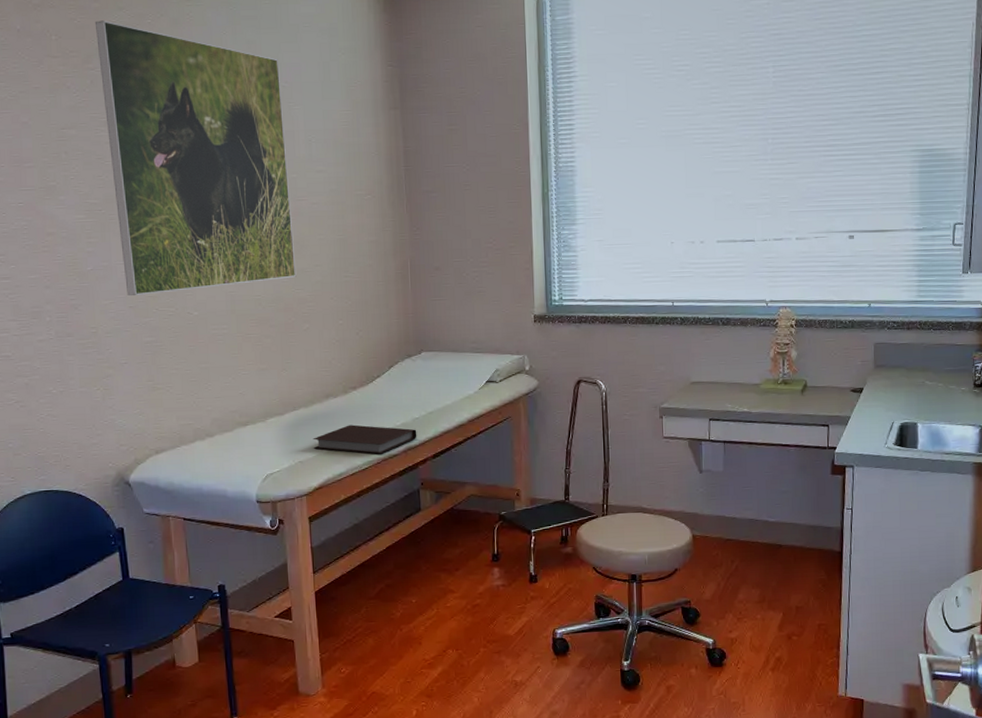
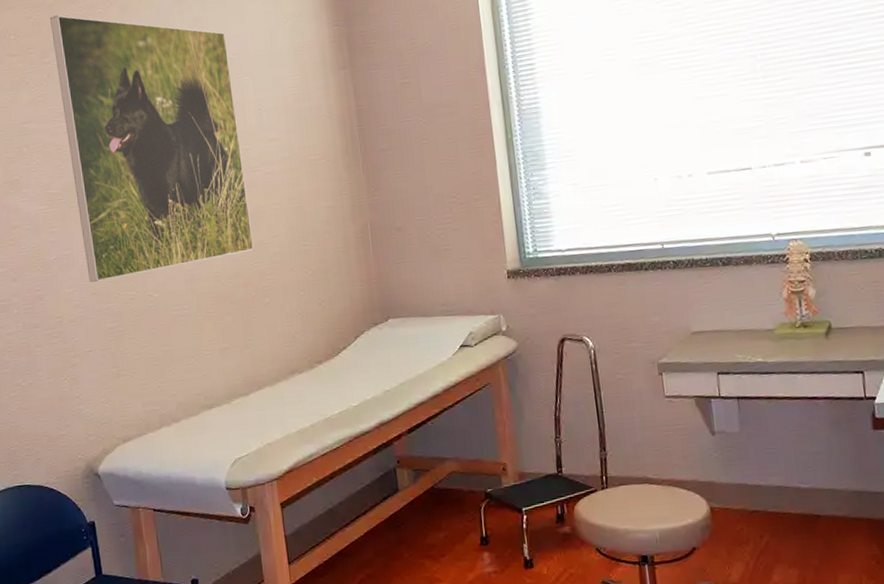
notebook: present [313,424,417,454] -> none [280,401,390,432]

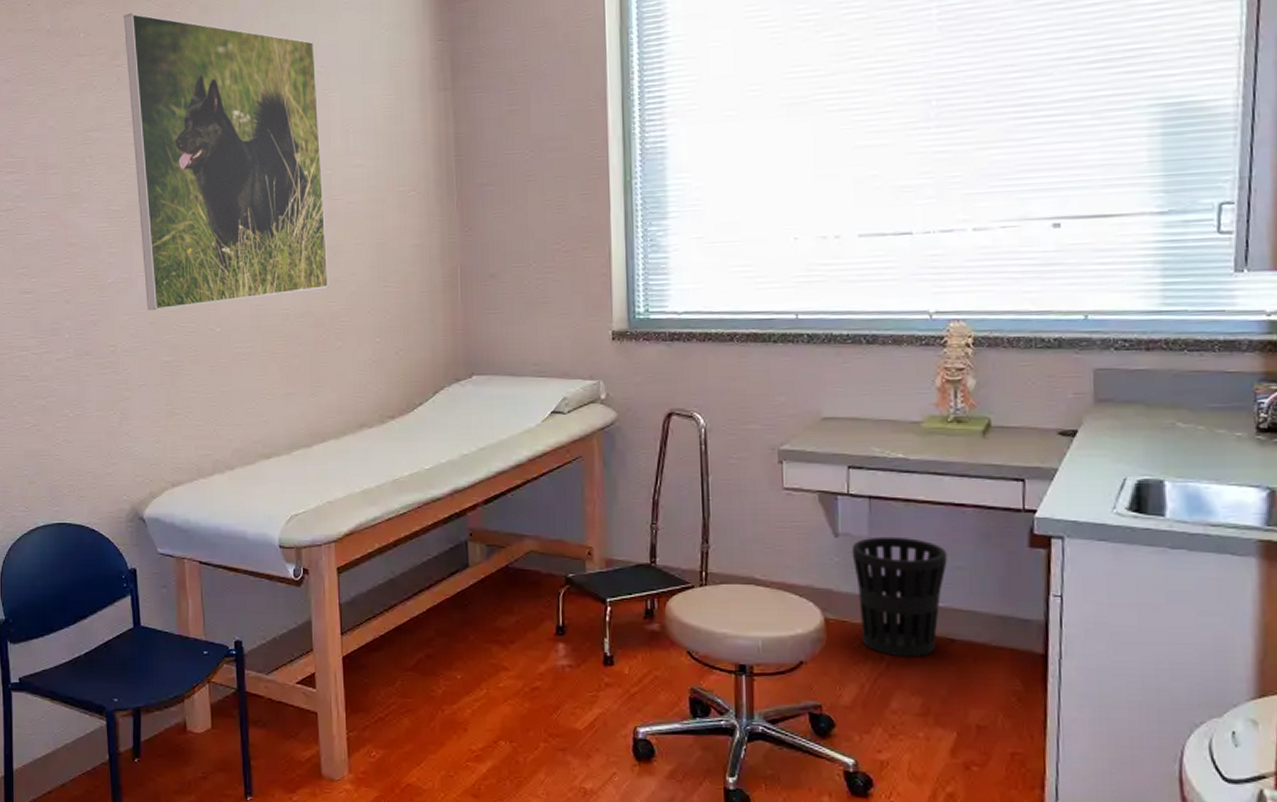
wastebasket: none [727,430,808,536] -> present [851,536,948,658]

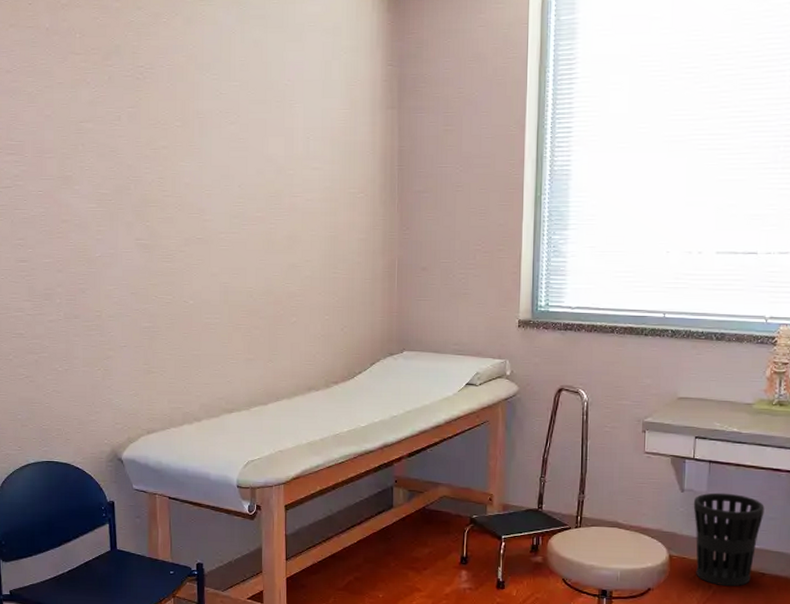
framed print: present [123,13,329,311] -> none [115,19,288,283]

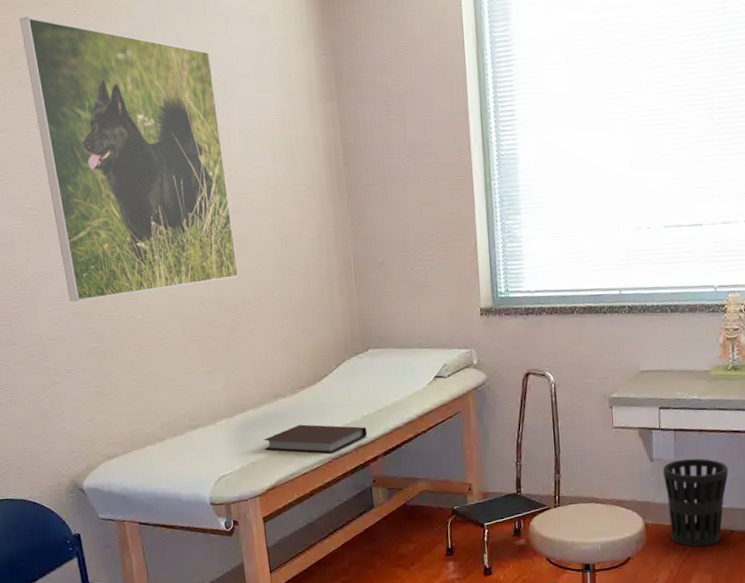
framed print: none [115,19,288,283] -> present [19,16,239,302]
notebook: none [293,418,394,449] -> present [263,424,368,453]

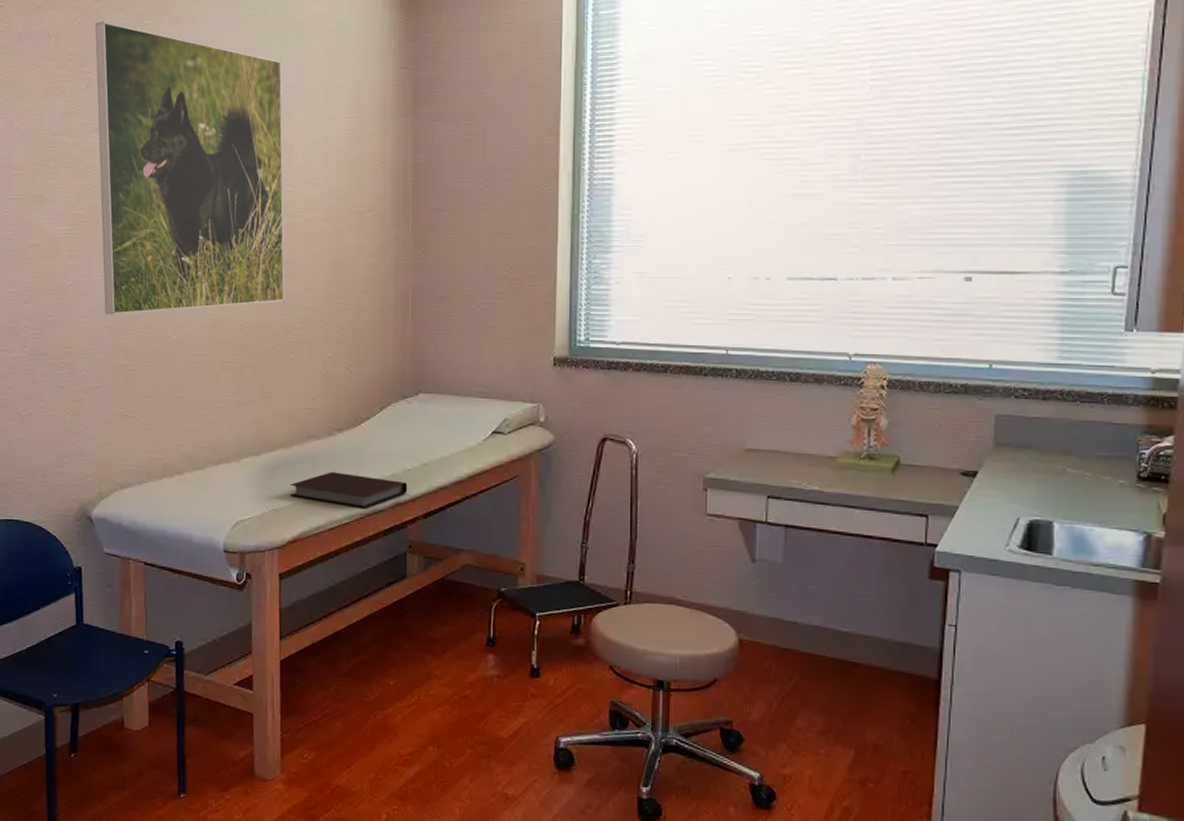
wastebasket: present [662,458,729,547] -> none [767,563,854,679]

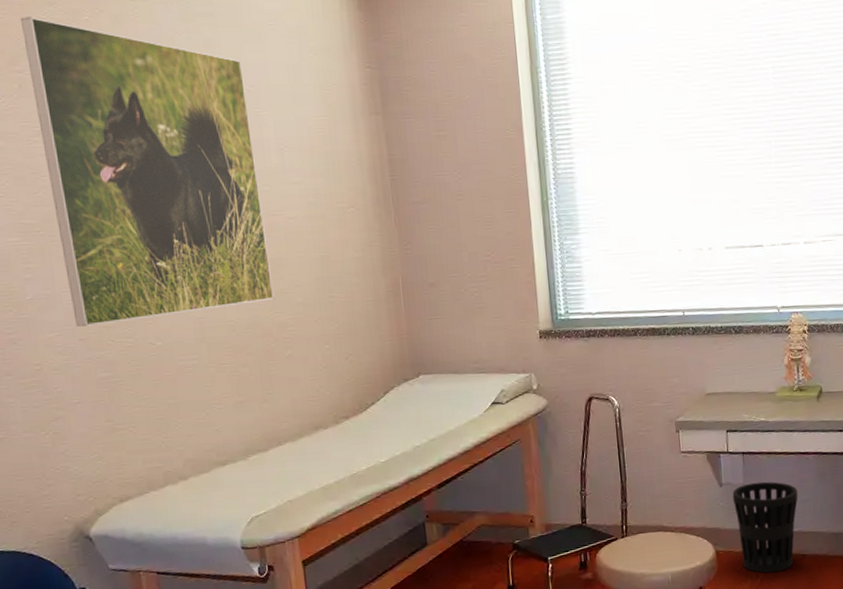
notebook: present [289,472,408,508] -> none [302,457,419,488]
wastebasket: none [767,563,854,679] -> present [732,481,798,573]

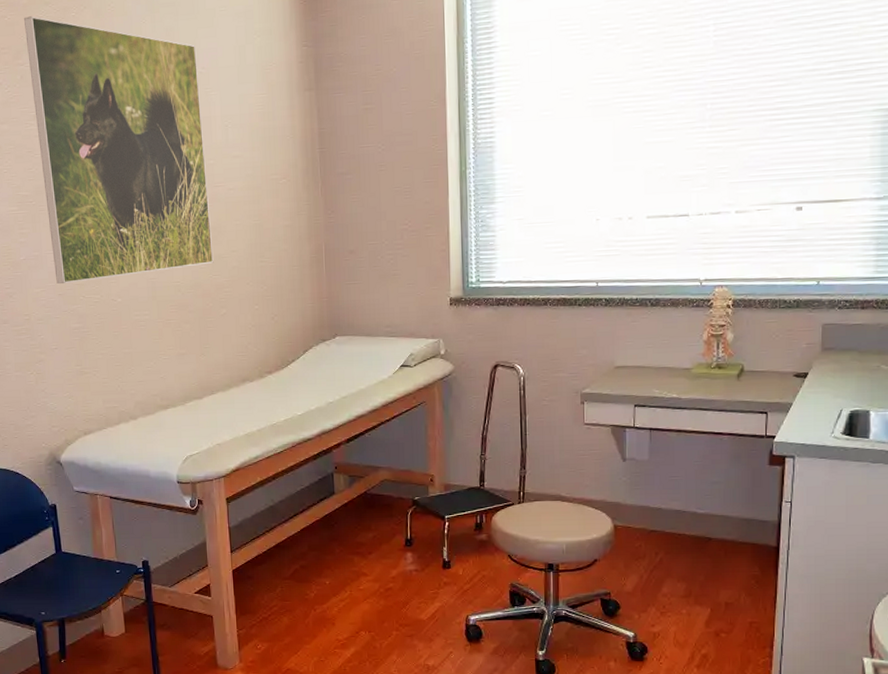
wastebasket: present [732,481,798,573] -> none [635,459,708,553]

